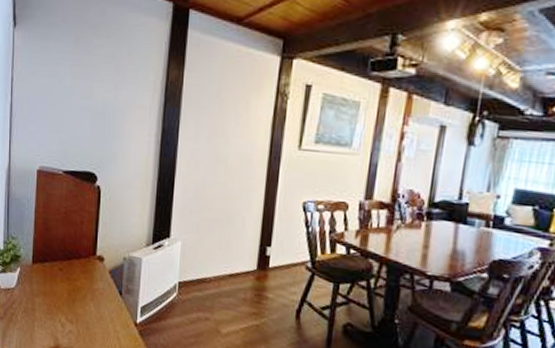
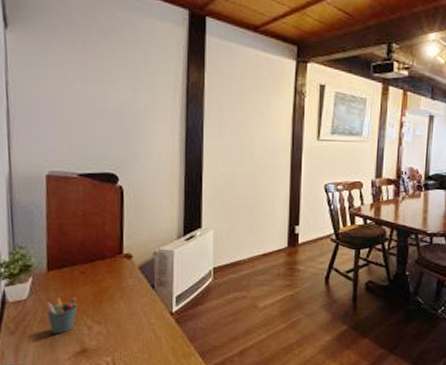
pen holder: none [29,290,54,327] -> present [46,297,78,334]

